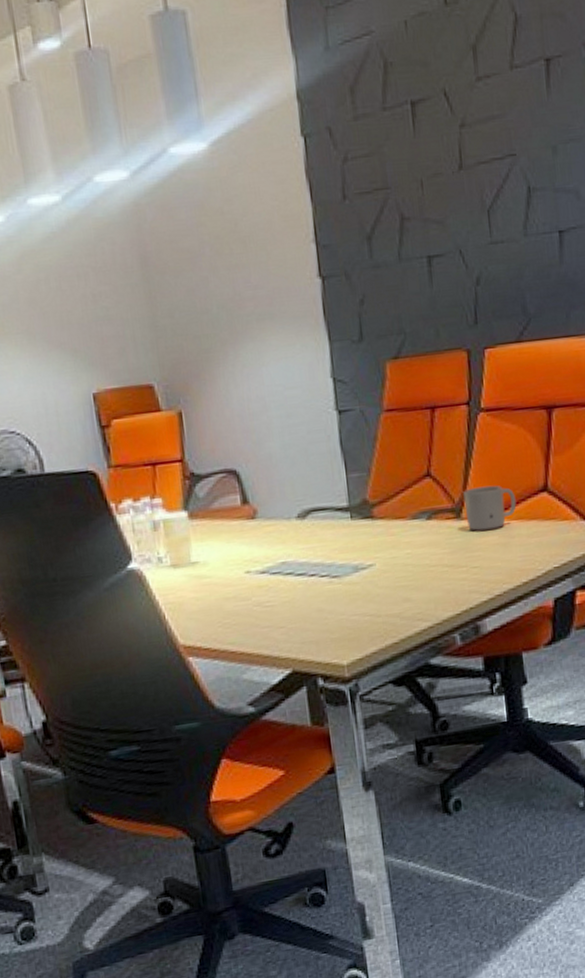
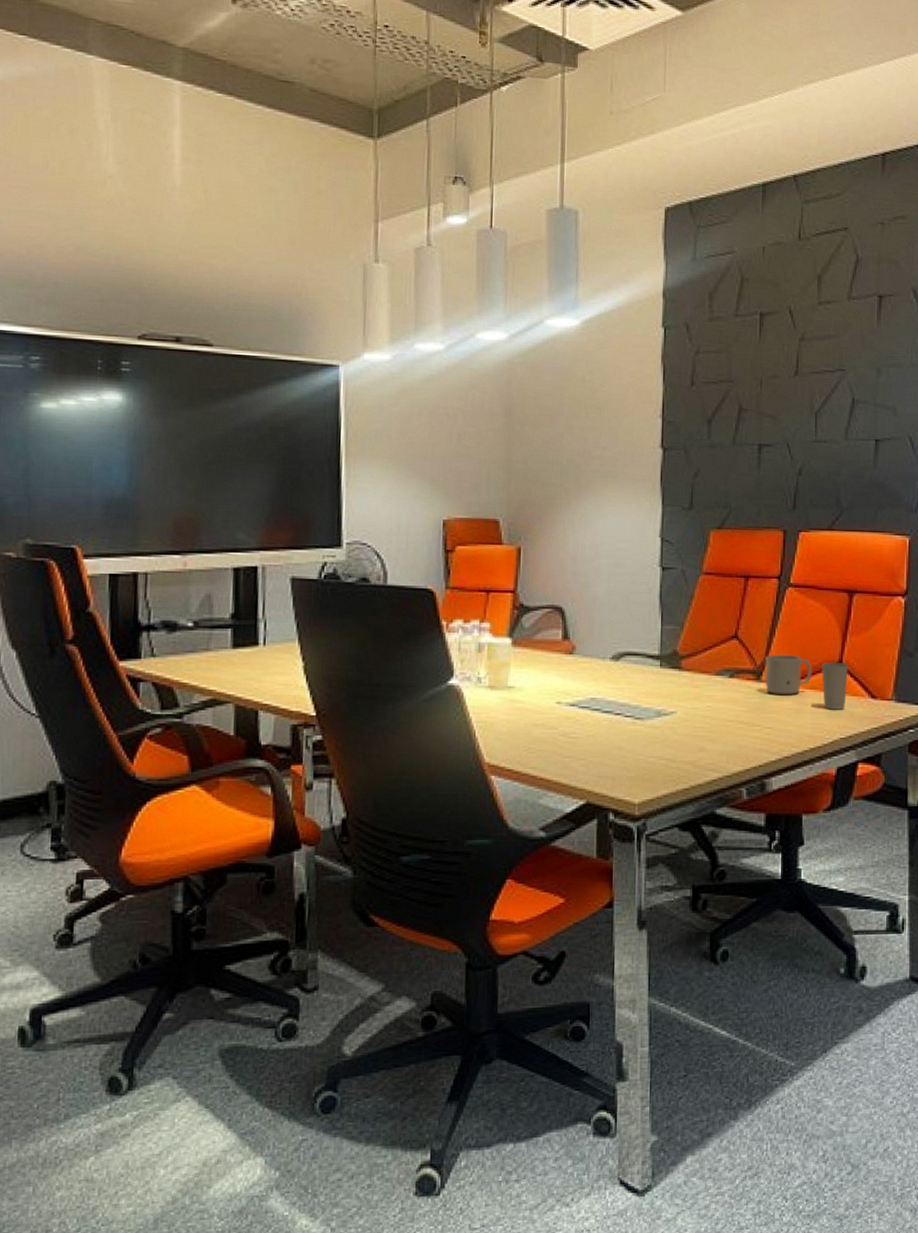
cup: none [526,486,556,539] -> present [822,662,848,710]

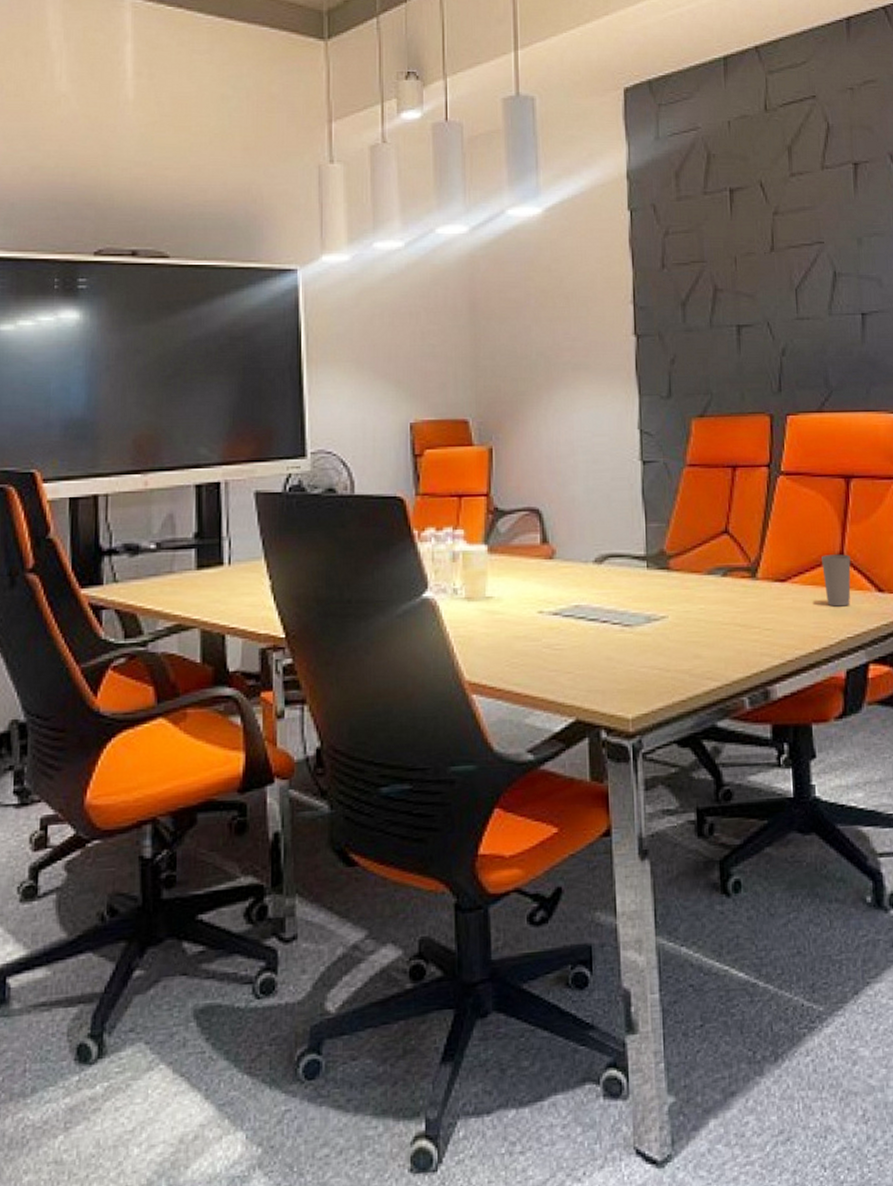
mug: present [765,654,812,696] -> none [760,548,812,594]

